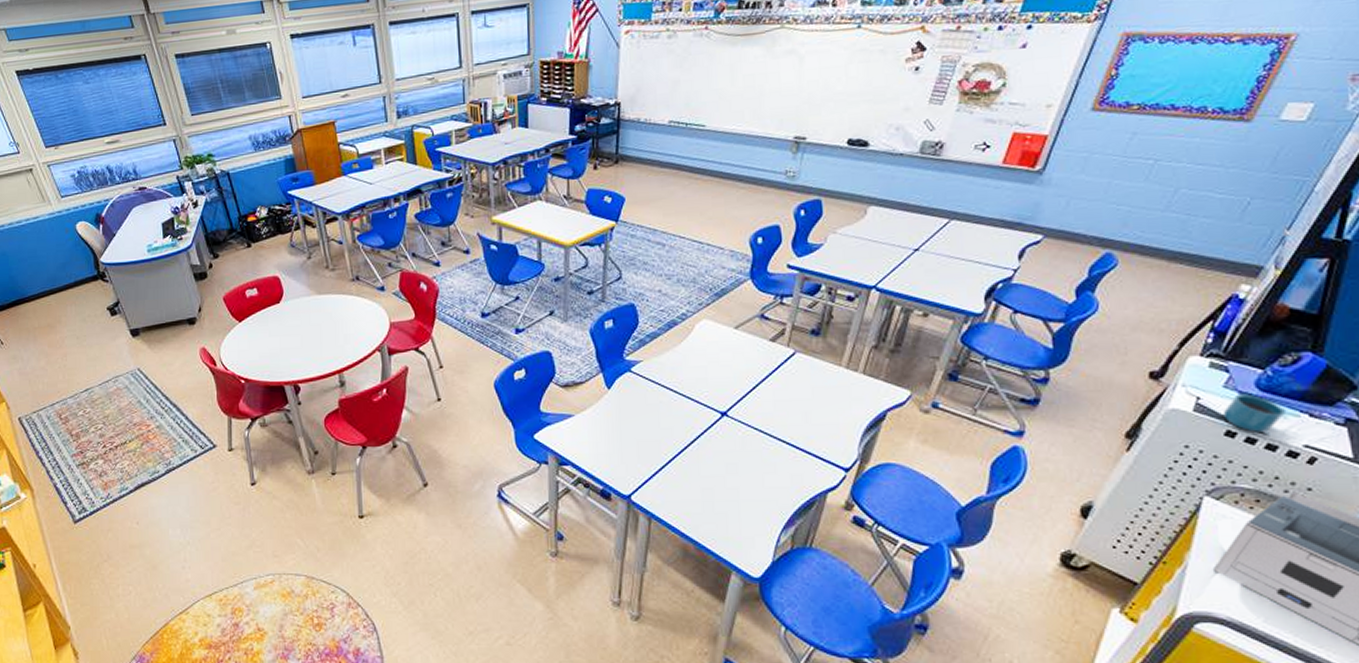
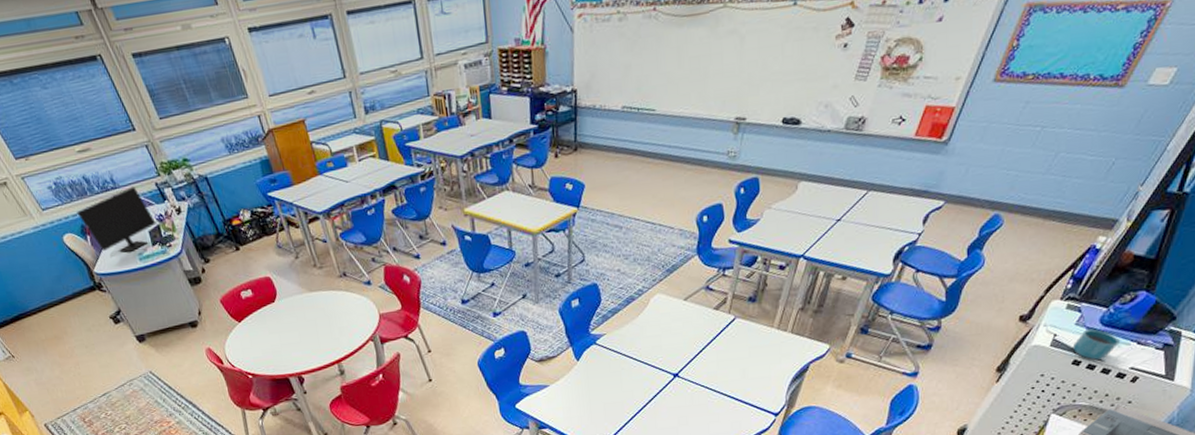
monitor: none [94,179,171,244] -> present [76,187,157,253]

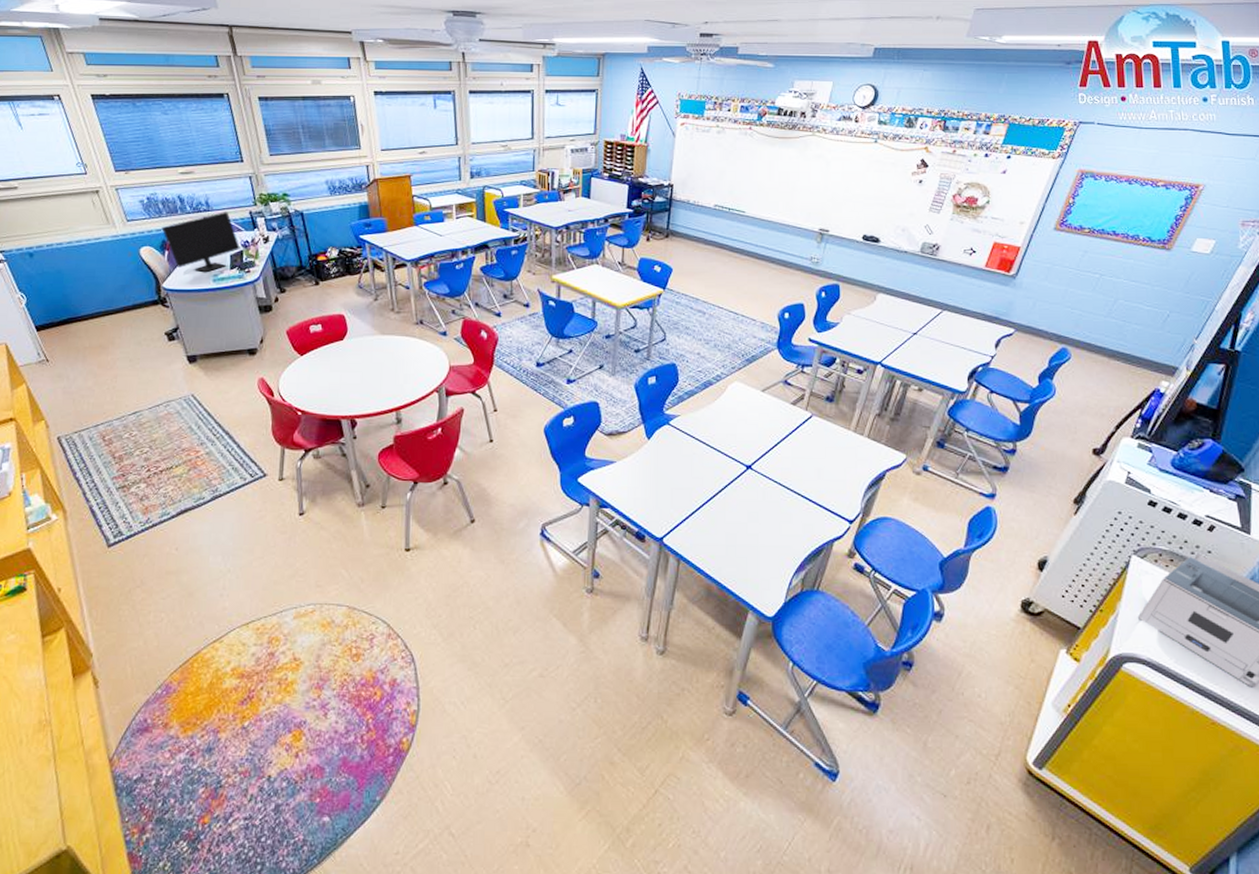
cup: present [1073,329,1121,360] -> none [1148,471,1194,503]

